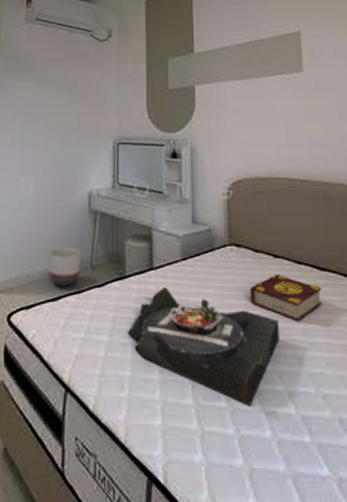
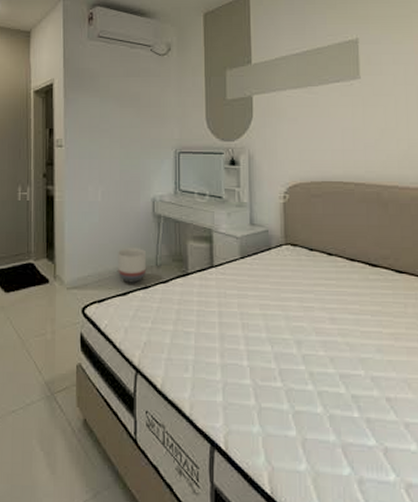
serving tray: present [128,287,280,406] -> none [191,283,332,386]
book: present [249,273,323,322] -> none [304,270,374,313]

